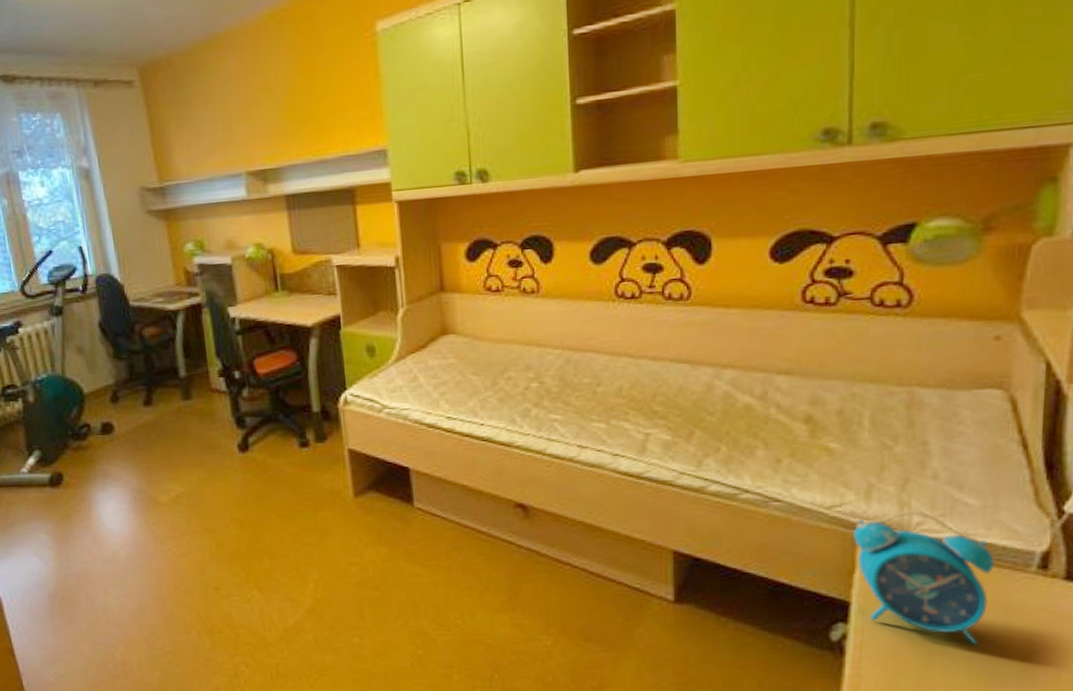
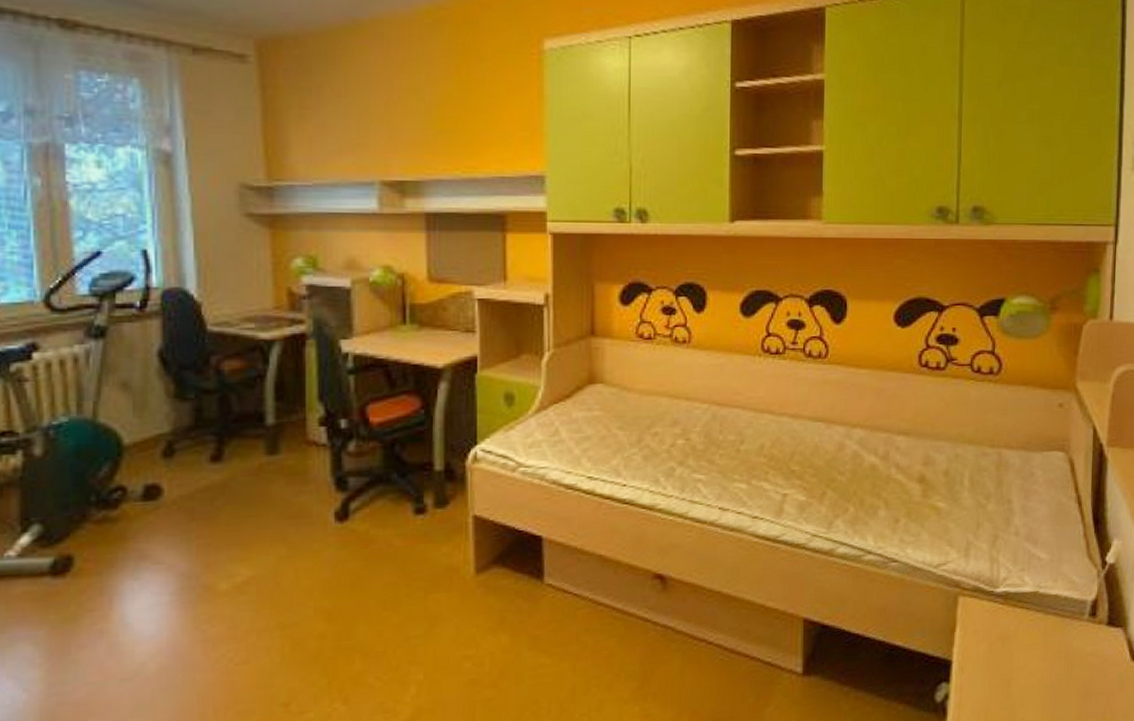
alarm clock: present [854,510,994,645] -> none [955,565,1059,694]

